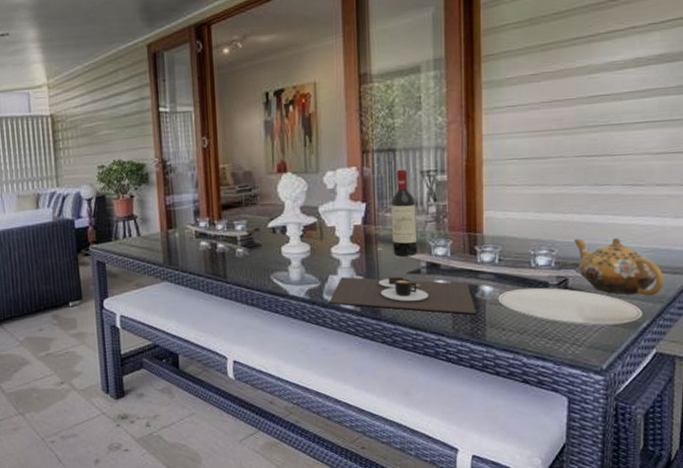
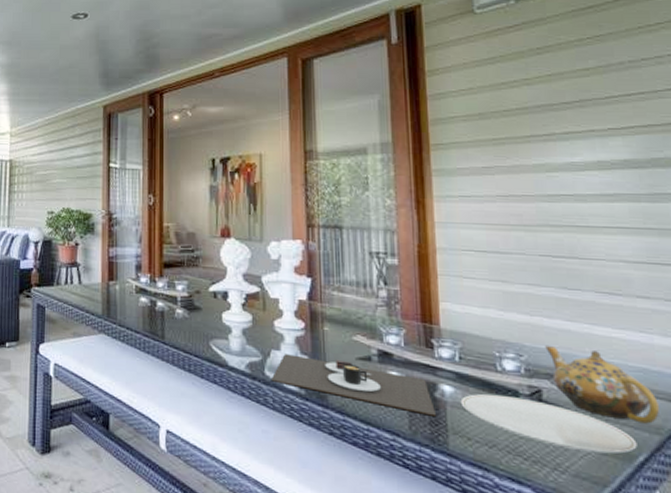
wine bottle: present [390,169,418,257] -> none [337,247,368,341]

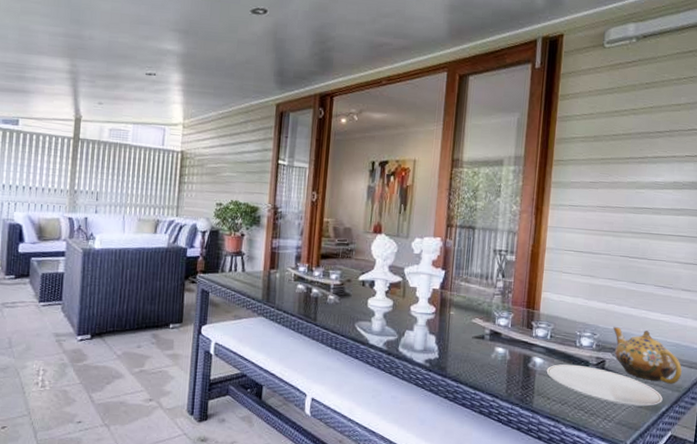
place setting: present [271,354,437,417] -> none [403,334,528,382]

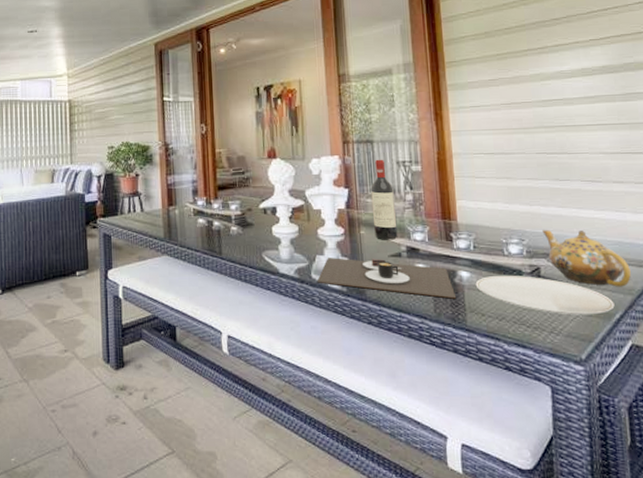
place setting: none [403,334,528,382] -> present [317,258,457,299]
wine bottle: none [463,245,487,323] -> present [370,159,398,240]

